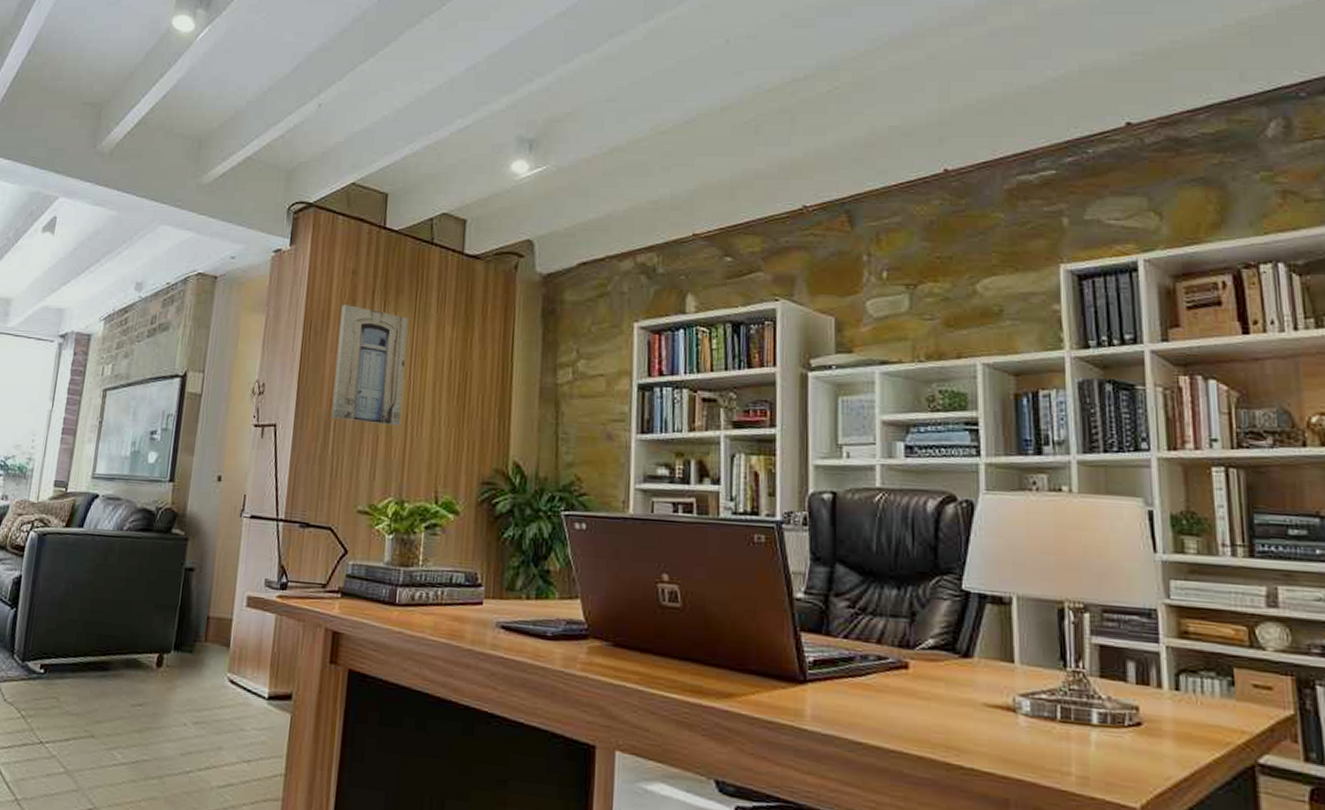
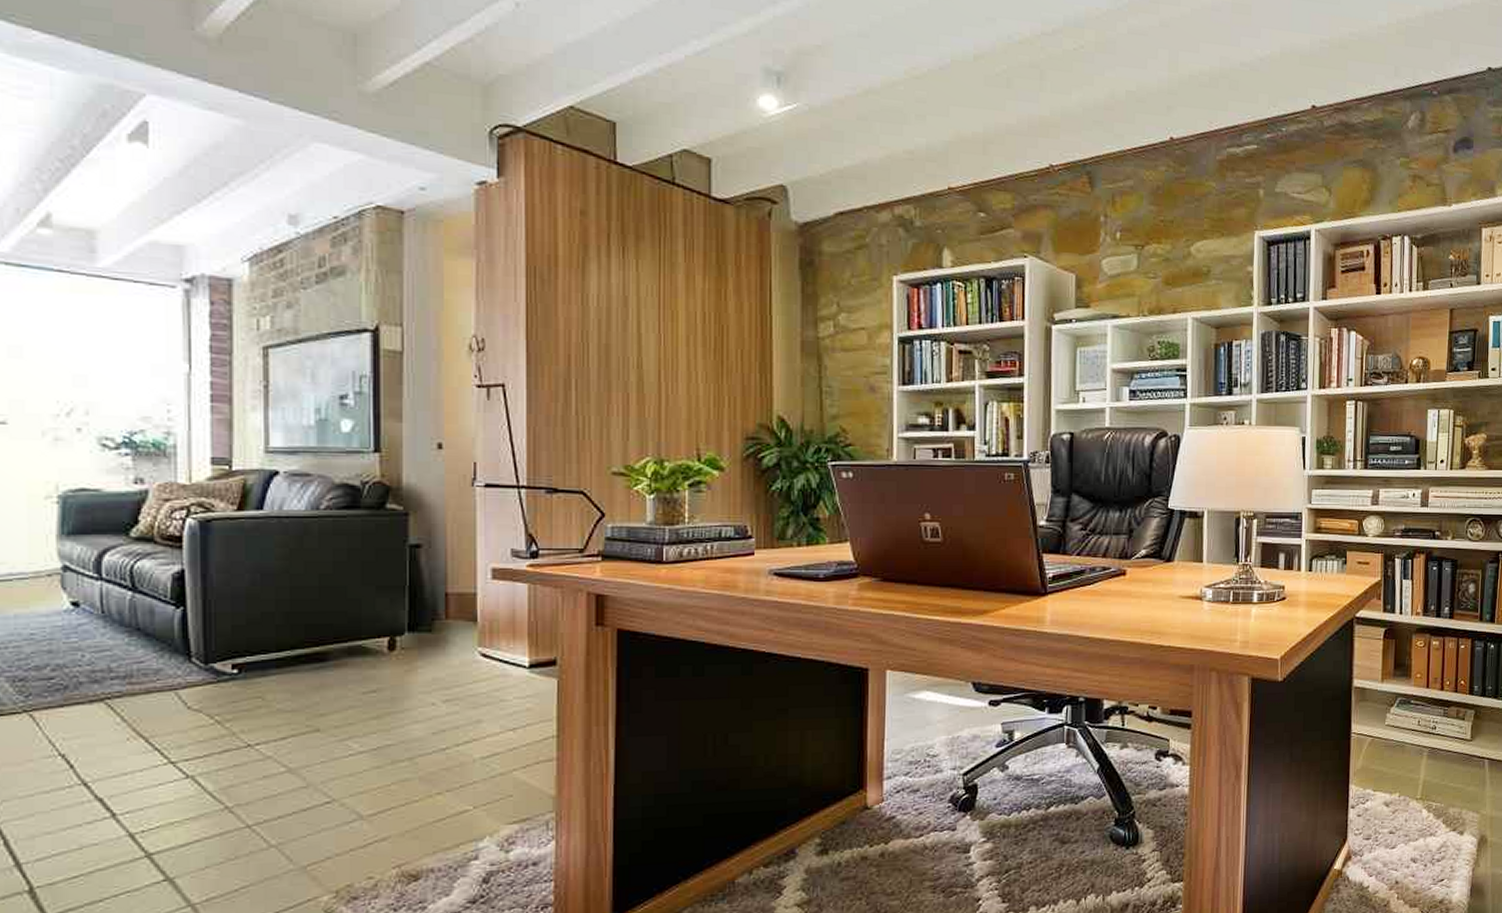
wall art: present [331,305,409,426] -> none [571,250,653,383]

